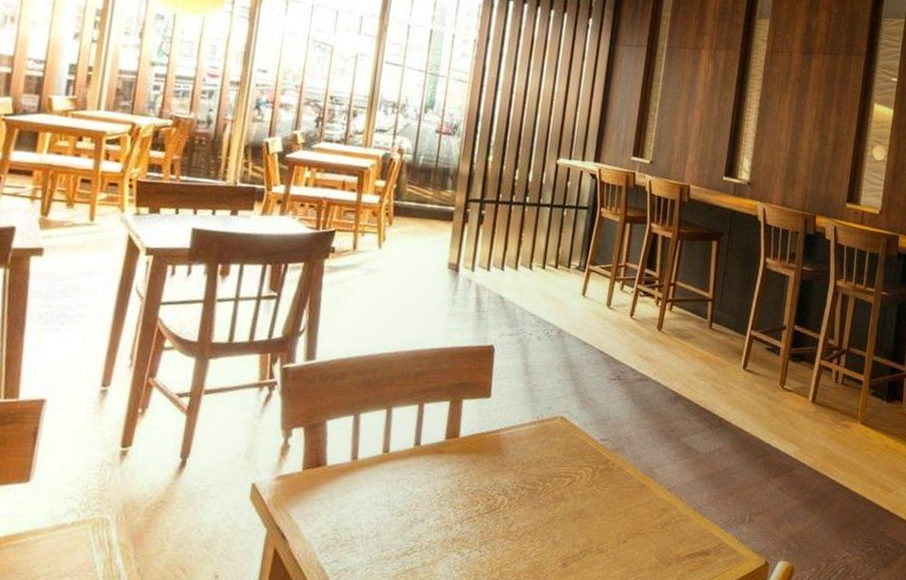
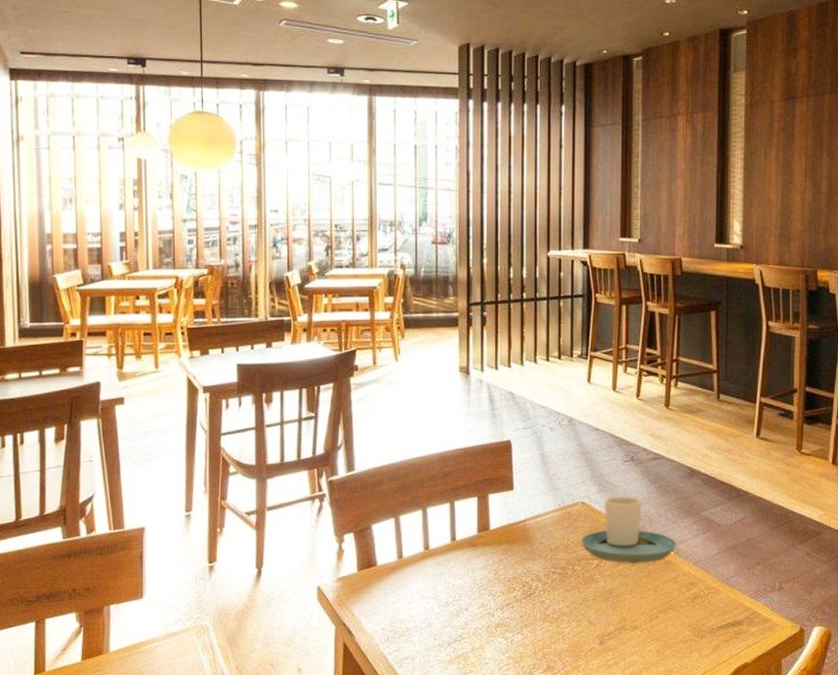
saucer: none [555,447,654,486] -> present [581,530,677,564]
mug: none [582,414,623,467] -> present [604,497,642,547]

